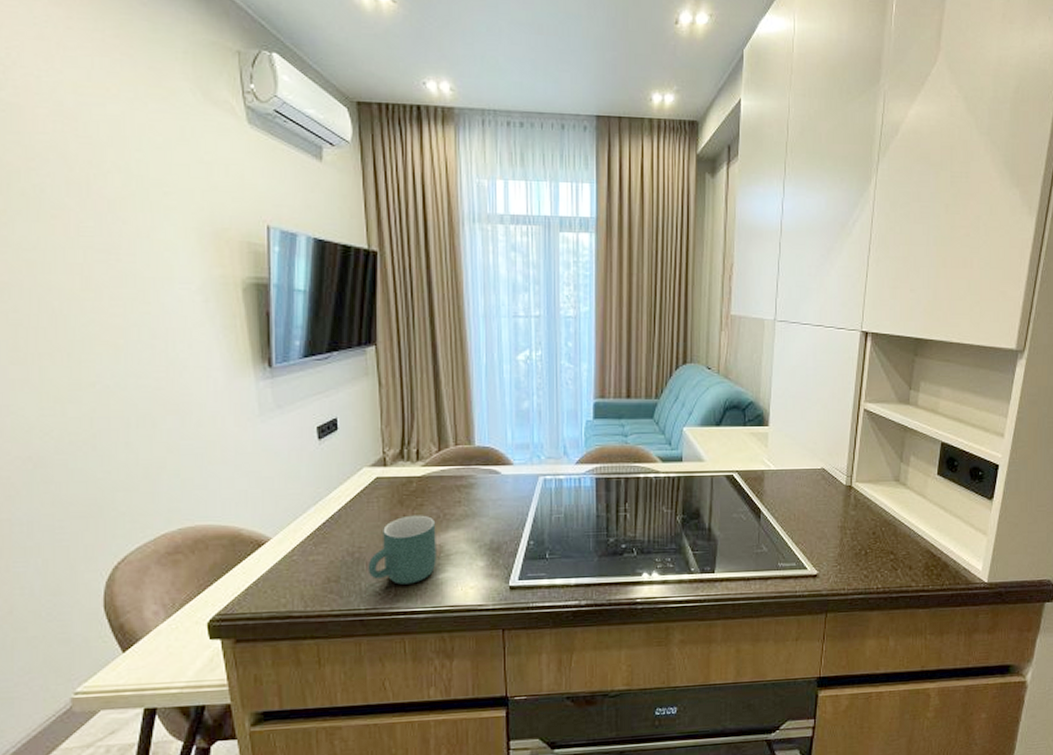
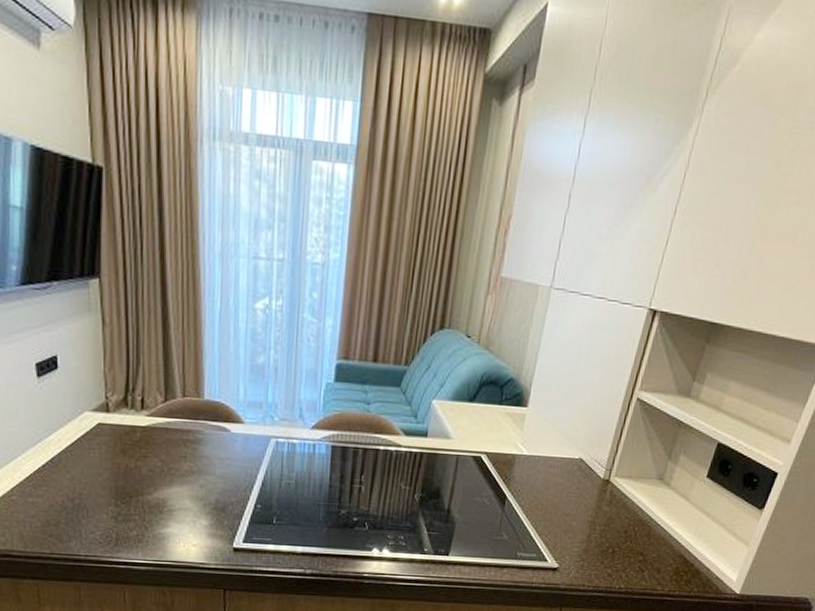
mug: present [367,515,436,585] -> none [88,466,160,536]

